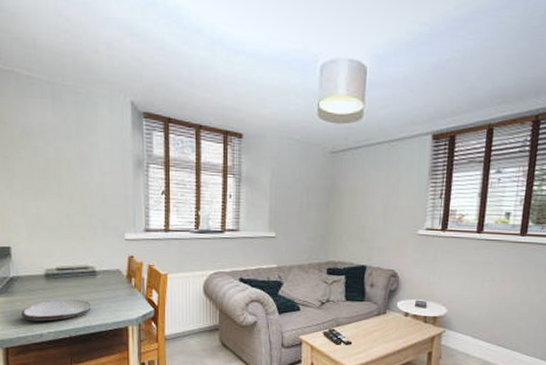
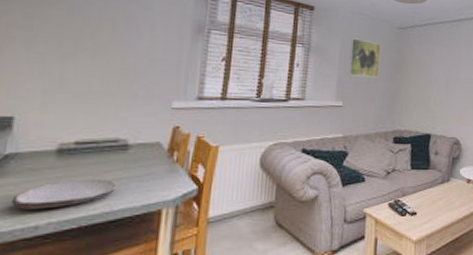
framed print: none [280,166,312,207] -> present [349,38,381,77]

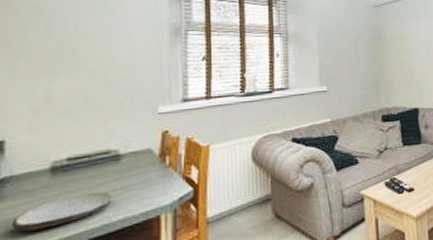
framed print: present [349,38,381,77] -> none [327,22,360,60]

